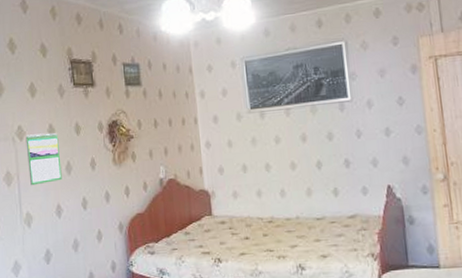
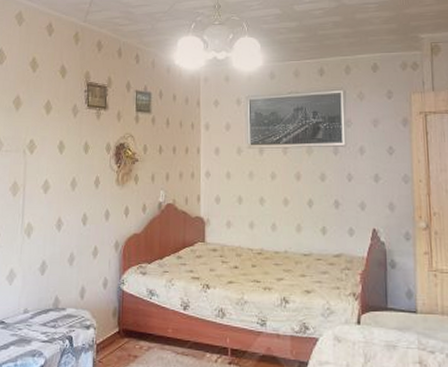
calendar: present [25,133,62,186] -> none [34,149,67,198]

